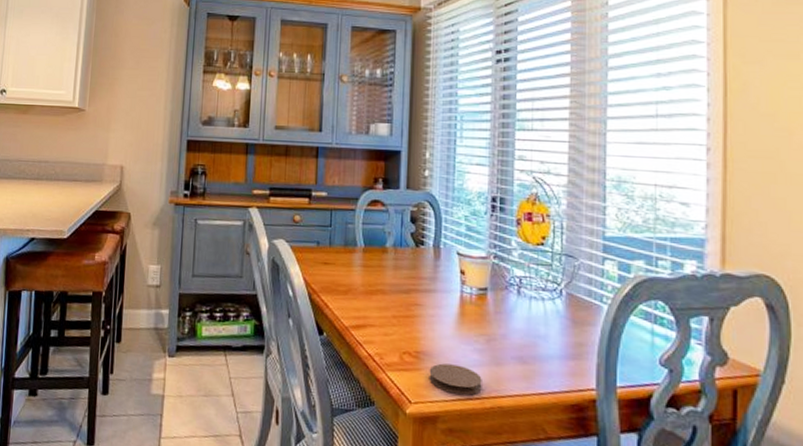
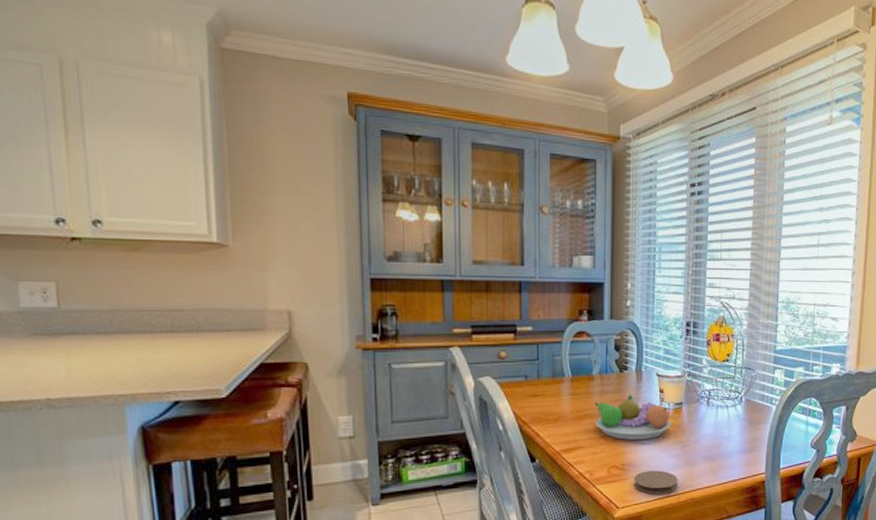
fruit bowl: none [387,272,474,327] -> present [595,394,672,440]

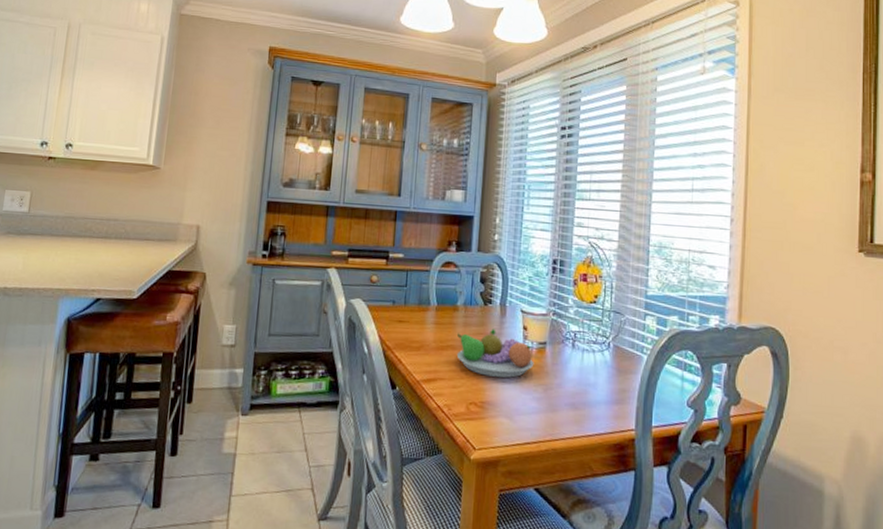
coaster: present [633,470,678,495] -> none [492,412,539,440]

